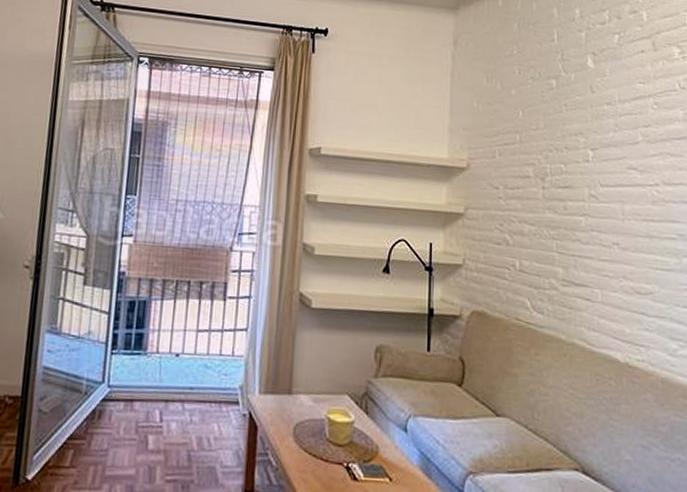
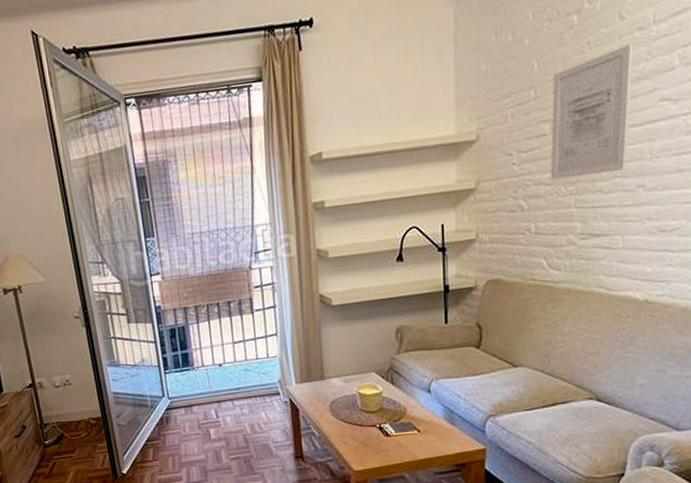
wall art: none [533,113,604,225] -> present [550,43,634,180]

